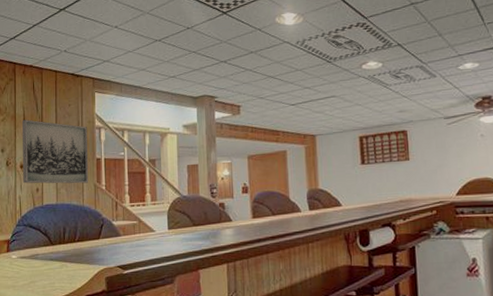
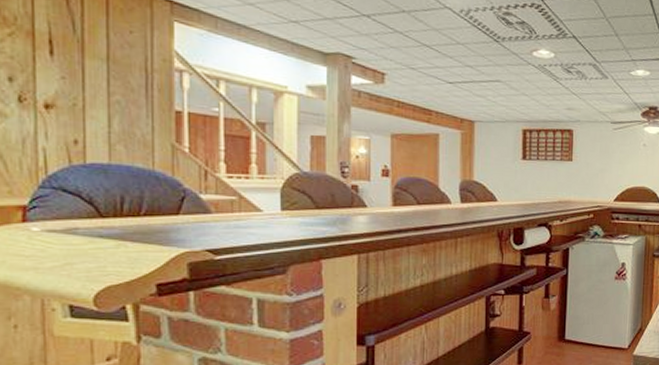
wall art: present [22,119,89,184] -> none [47,40,163,142]

